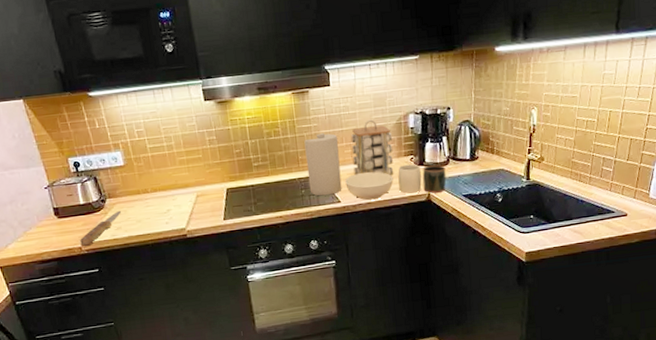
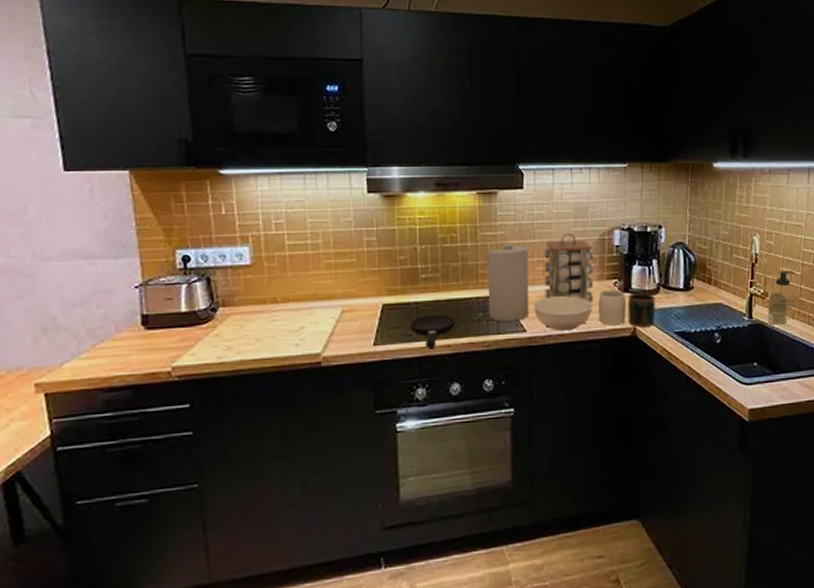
knife: present [80,210,122,247] -> none [171,323,237,372]
frying pan: none [249,193,285,220] -> present [410,314,456,349]
soap dispenser: none [543,136,569,186] -> present [767,270,795,327]

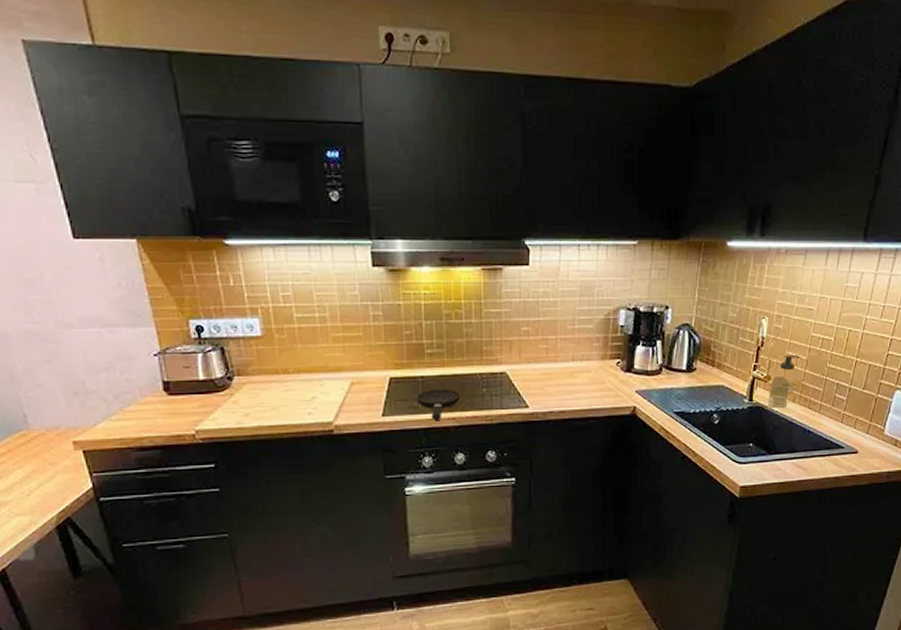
paper towel holder: present [487,244,529,322] -> none [491,322,533,398]
bowl: present [533,296,593,332] -> none [536,374,594,408]
spice rack: present [543,232,594,303] -> none [547,311,597,381]
mug: present [598,290,626,327] -> none [600,369,627,406]
mug: present [627,293,656,328] -> none [629,373,657,407]

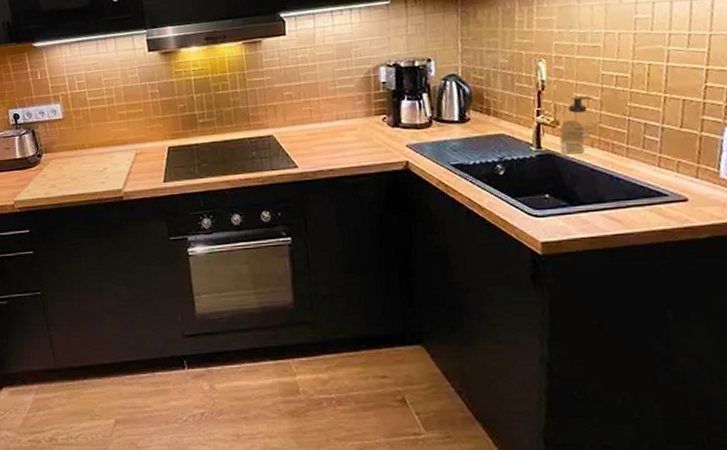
frying pan: present [417,388,461,421] -> none [193,154,233,185]

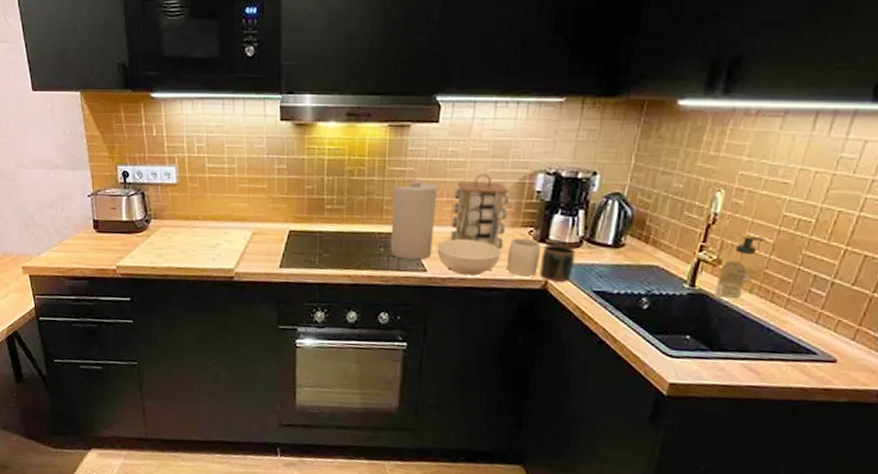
paper towel holder: none [256,87,300,160] -> present [390,181,438,260]
bowl: none [303,133,362,167] -> present [437,239,502,276]
spice rack: none [309,72,363,139] -> present [449,172,510,250]
mug: none [367,125,398,161] -> present [506,238,541,278]
mug: none [398,127,430,161] -> present [539,244,576,282]

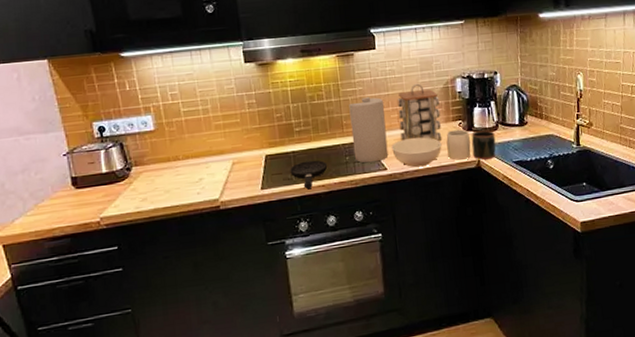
frying pan: none [314,244,357,277] -> present [290,160,328,190]
soap dispenser: present [714,235,766,302] -> none [593,102,618,152]

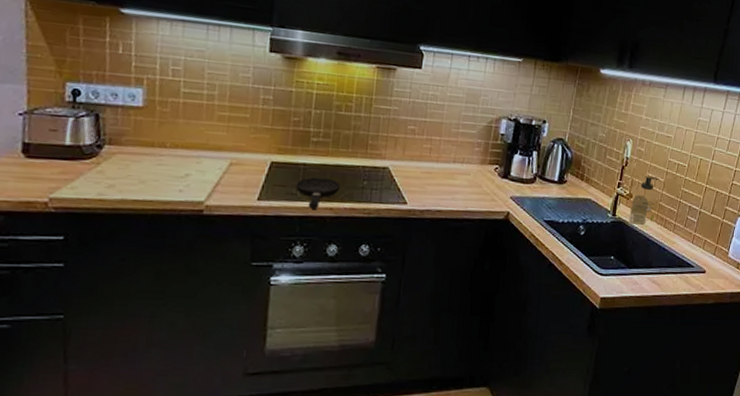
paper towel holder: present [349,97,389,163] -> none [373,119,419,193]
bowl: present [391,137,442,168] -> none [416,174,472,208]
spice rack: present [397,83,443,142] -> none [427,115,479,184]
mug: present [446,129,471,161] -> none [476,174,504,210]
mug: present [471,130,496,160] -> none [503,180,531,213]
soap dispenser: none [593,102,618,152] -> present [628,176,659,227]

